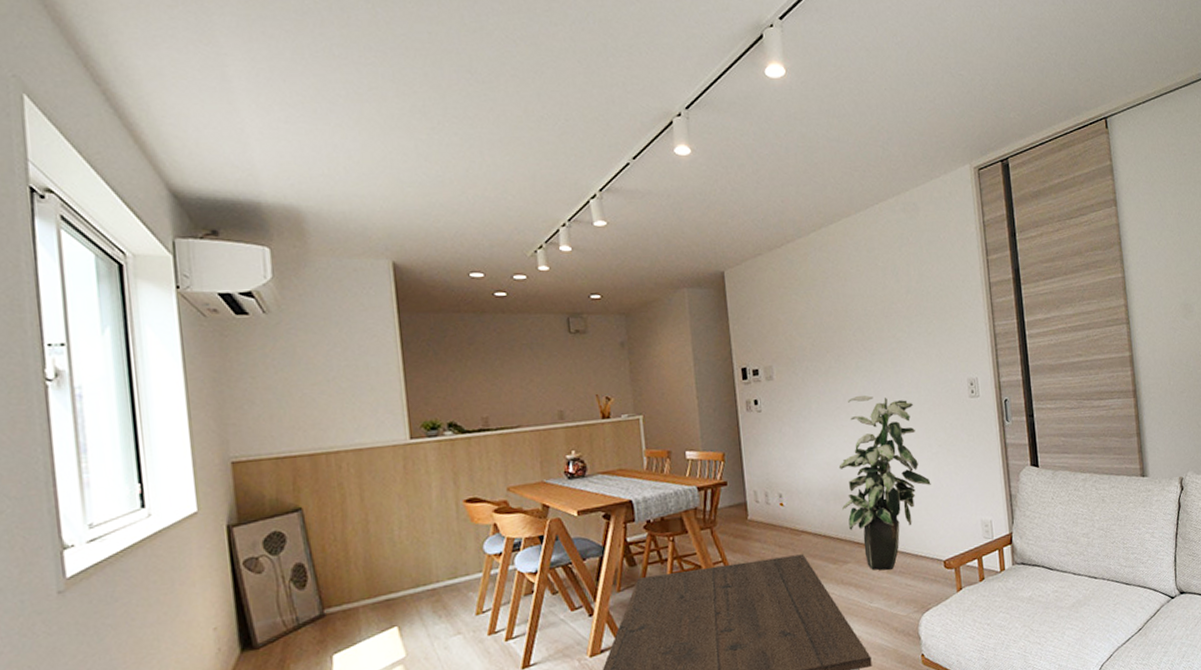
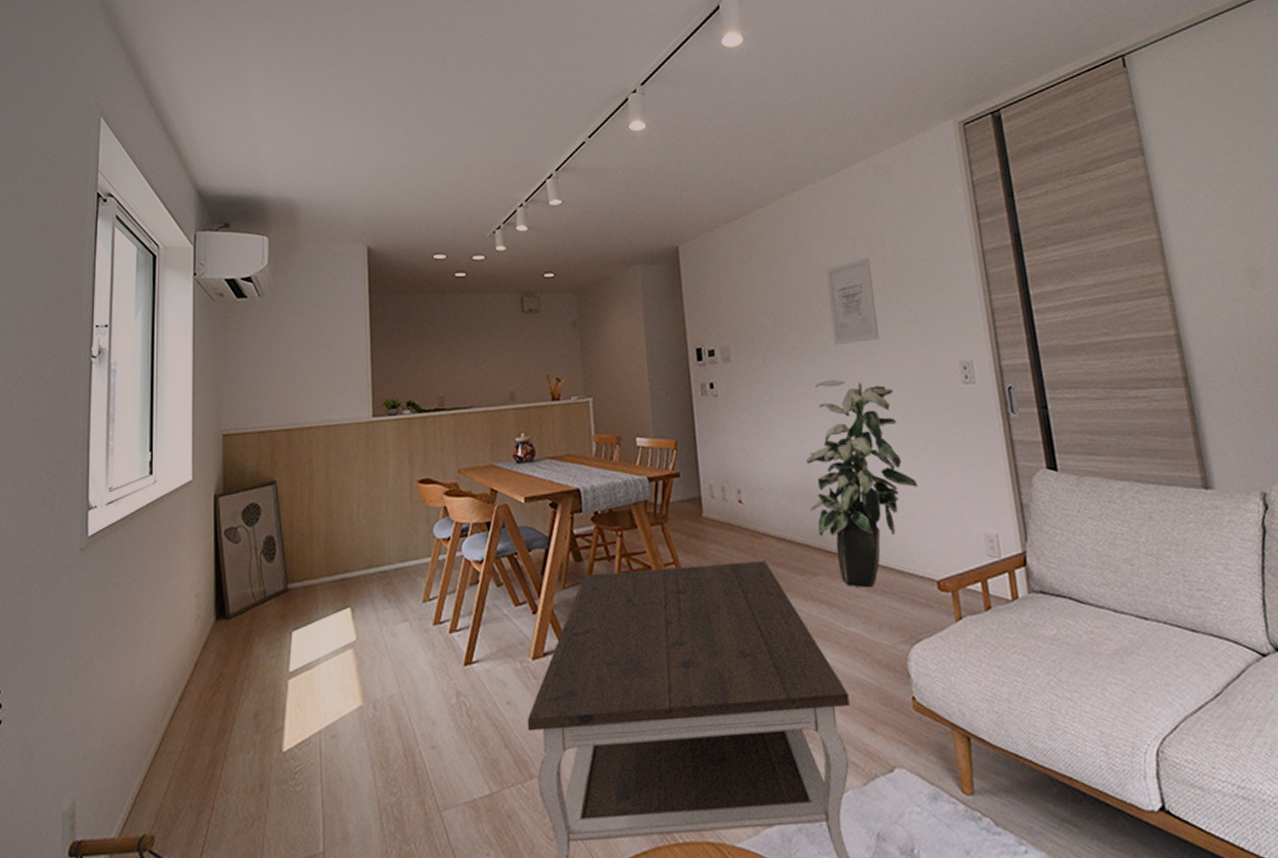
wall art: none [858,286,903,366] -> present [825,257,879,346]

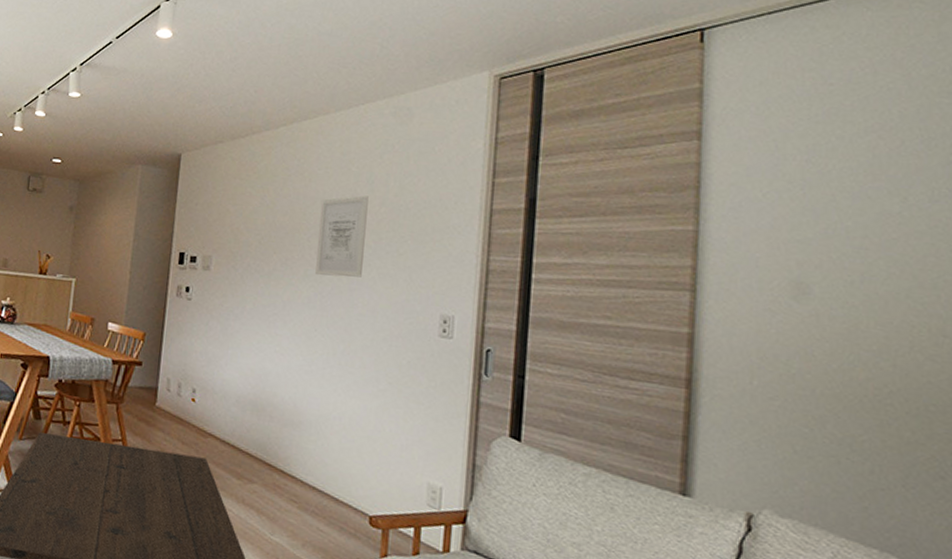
indoor plant: present [805,379,918,588] -> none [259,305,371,507]

